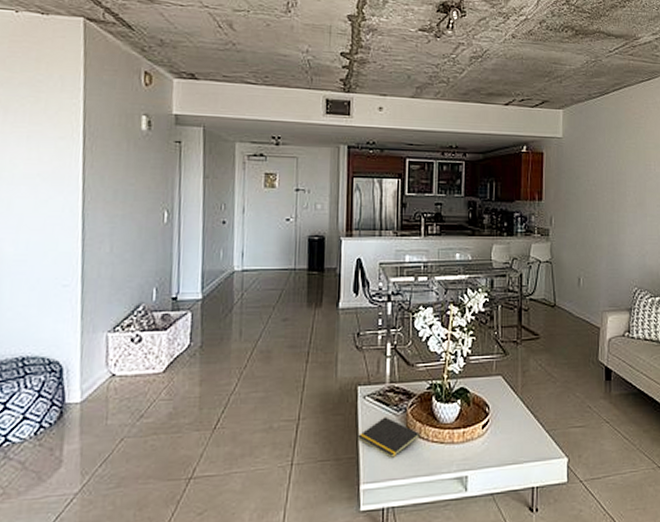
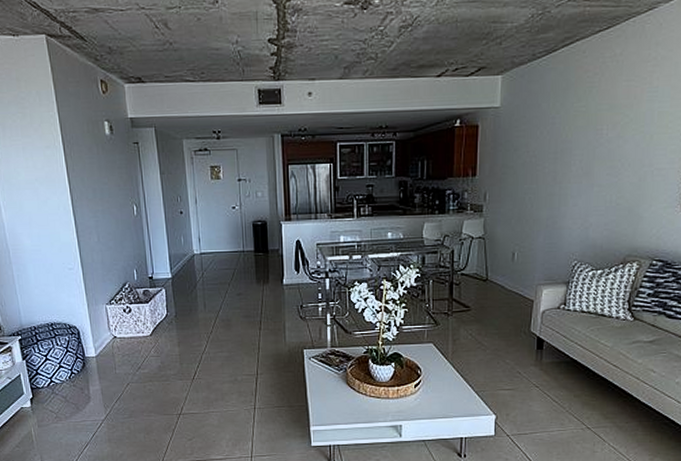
notepad: present [356,417,420,459] -> none [305,375,359,409]

